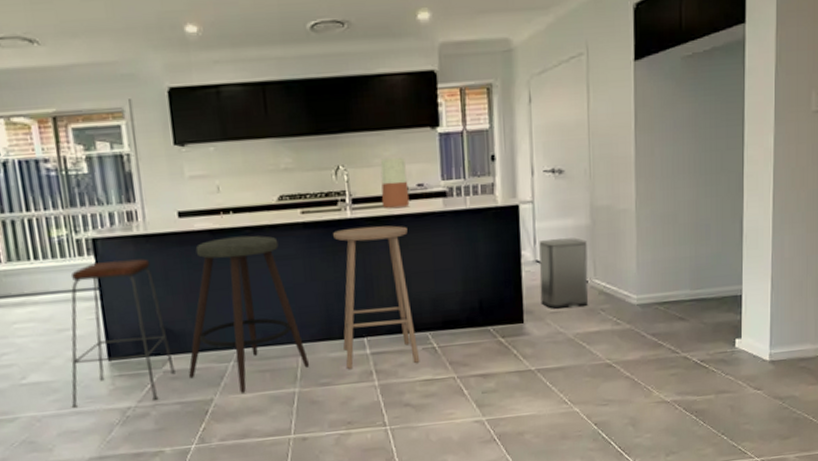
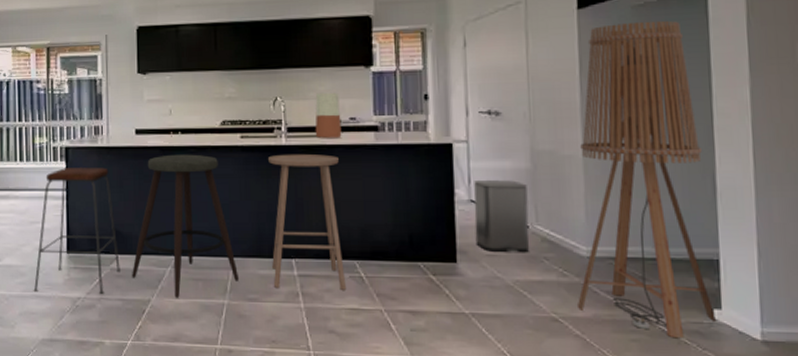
floor lamp: none [628,71,738,369] -> present [578,20,717,339]

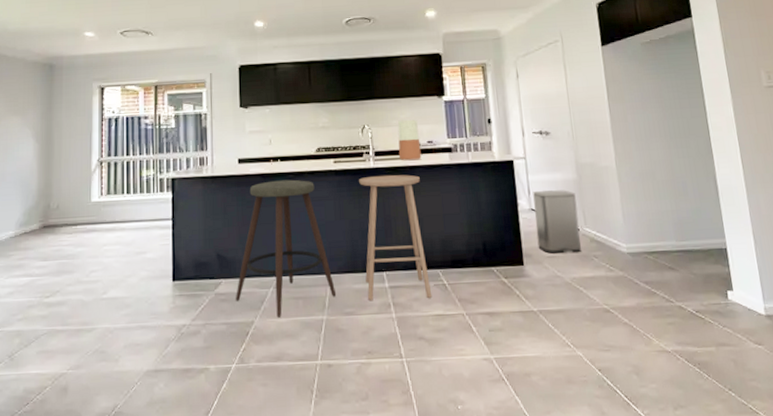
bar stool: present [33,167,120,294] -> none [138,196,225,322]
floor lamp: present [578,20,717,339] -> none [612,54,731,319]

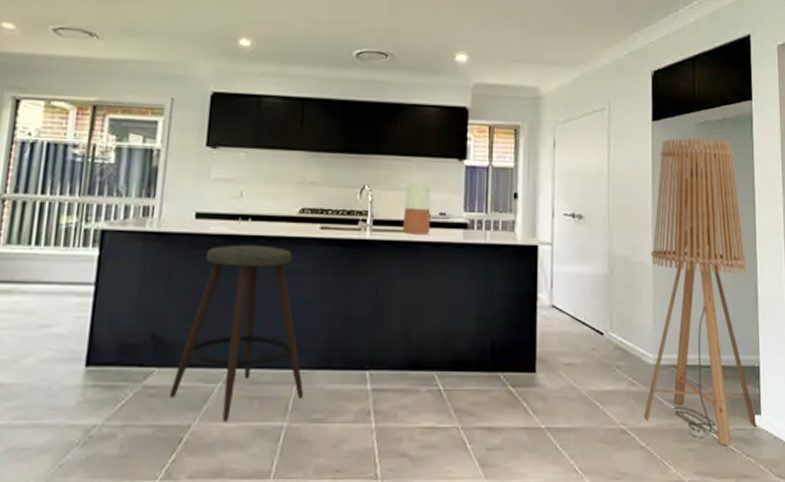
stool: present [359,174,432,301] -> none [342,249,425,407]
pedal bin: present [533,190,582,254] -> none [555,285,604,362]
floor lamp: none [612,54,731,319] -> present [644,138,758,446]

